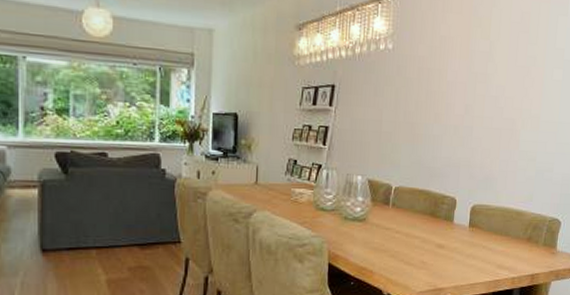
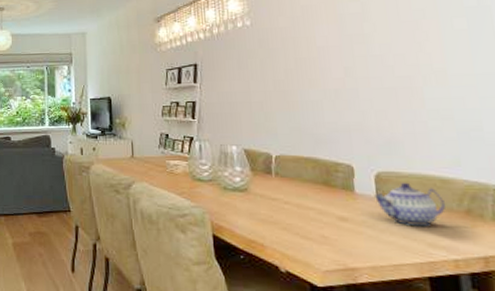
teapot: none [467,214,516,252] -> present [374,182,446,227]

